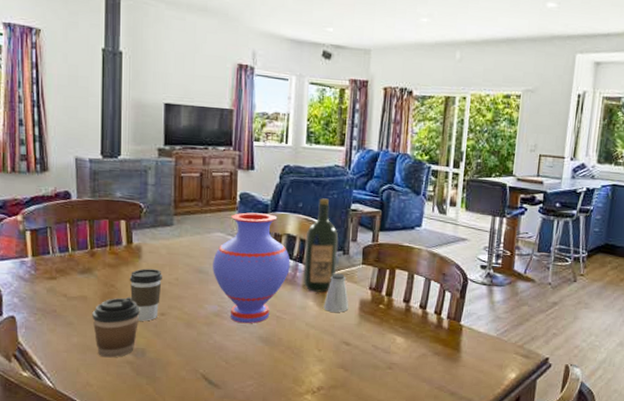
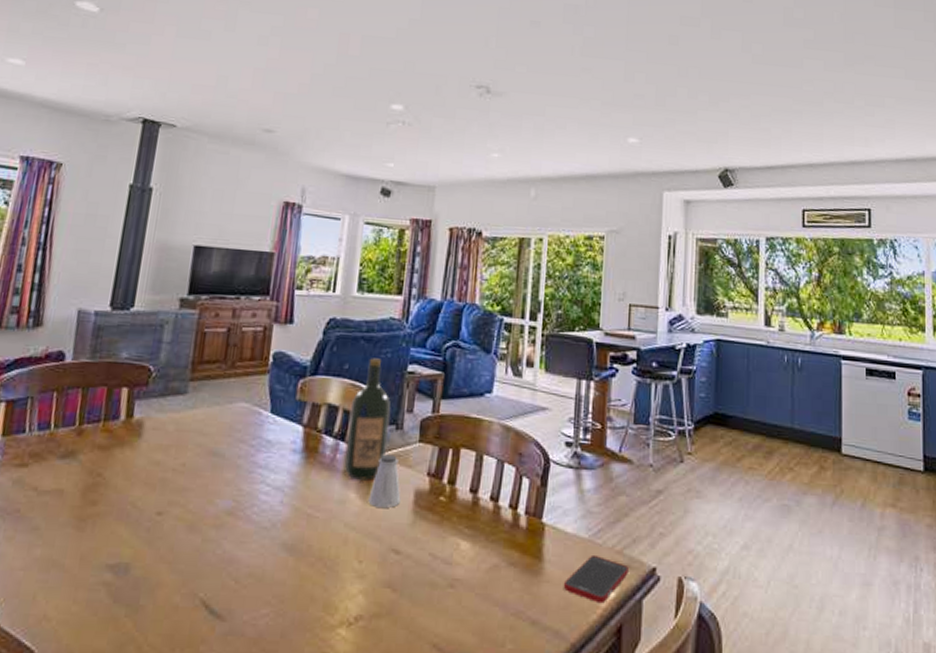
coffee cup: present [92,296,140,358] -> none [65,489,131,578]
coffee cup: present [129,268,162,321] -> none [121,451,166,524]
vase: present [213,212,290,324] -> none [230,376,330,526]
cell phone: none [475,348,527,382] -> present [563,554,629,604]

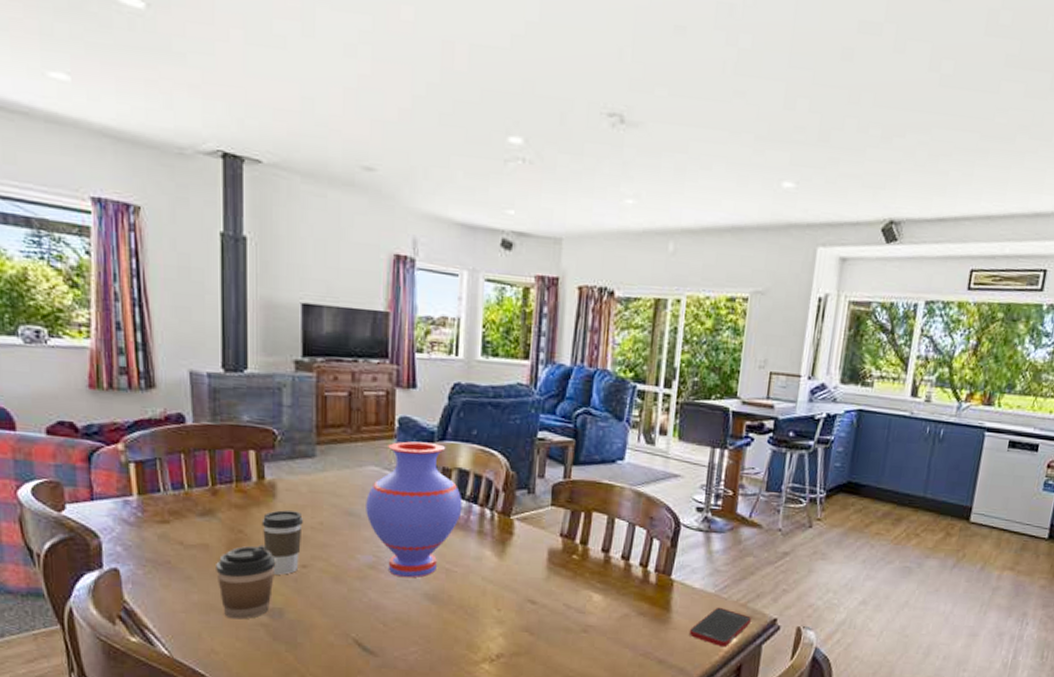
coffee cup: none [65,489,131,578] -> present [216,544,276,620]
coffee cup: none [121,451,166,524] -> present [262,510,303,575]
vase: none [230,376,330,526] -> present [366,441,462,578]
wine bottle: present [345,358,391,480] -> none [478,424,522,540]
saltshaker: present [368,454,401,508] -> none [503,516,535,564]

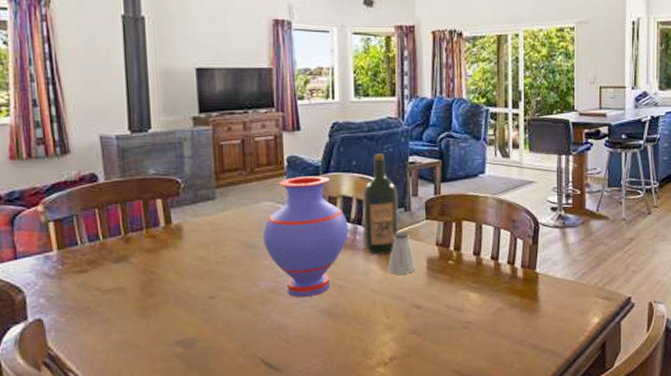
coffee cup: present [216,544,276,620] -> none [131,282,186,353]
coffee cup: present [262,510,303,575] -> none [171,249,208,308]
wine bottle: none [478,424,522,540] -> present [362,153,399,255]
saltshaker: none [503,516,535,564] -> present [388,232,416,274]
cell phone: present [688,607,751,647] -> none [556,292,609,328]

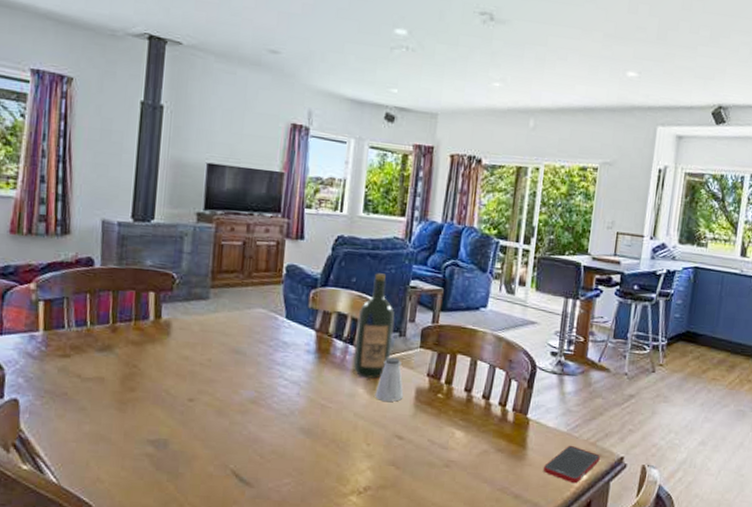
vase: present [263,176,349,298] -> none [251,286,340,413]
cell phone: none [556,292,609,328] -> present [542,445,600,484]

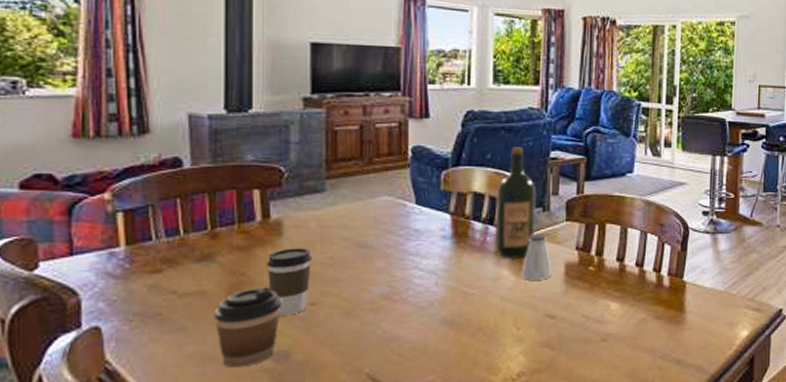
coffee cup: none [109,379,165,450] -> present [214,285,282,368]
coffee cup: none [155,347,193,408] -> present [266,248,312,316]
cell phone: present [542,445,600,484] -> none [703,303,759,342]

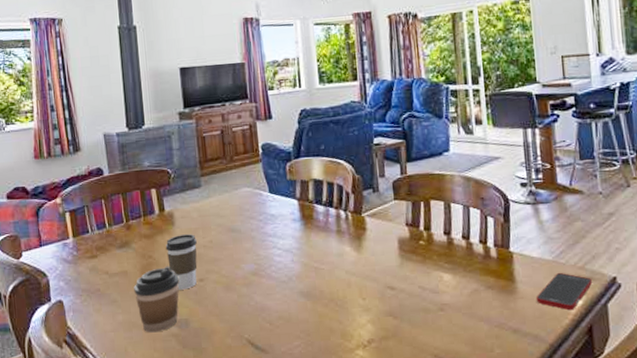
wine bottle: present [495,147,537,258] -> none [332,136,369,236]
saltshaker: present [521,234,552,281] -> none [361,213,388,256]
cell phone: none [703,303,759,342] -> present [535,272,592,311]

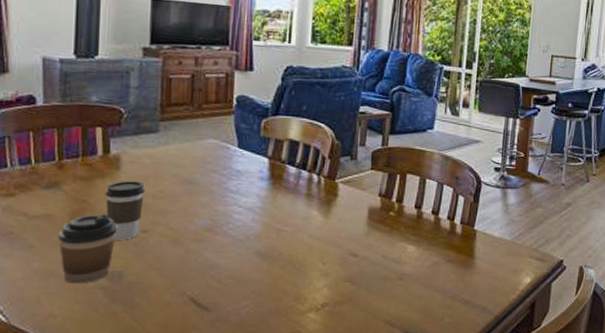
cell phone: present [535,272,592,311] -> none [490,252,542,287]

